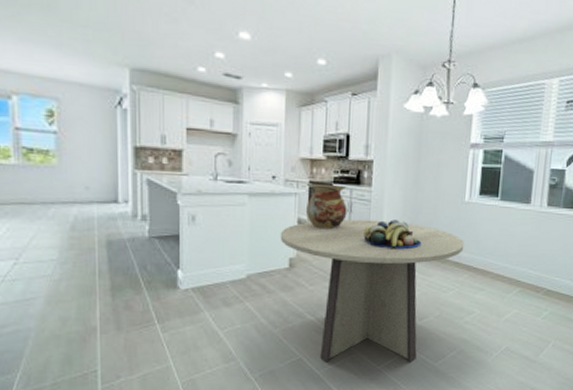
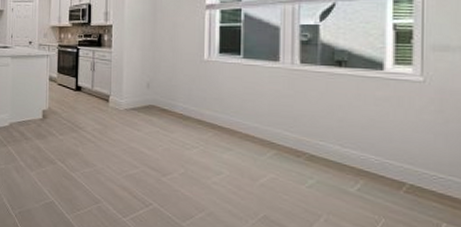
dining table: present [280,219,465,362] -> none [35,77,206,218]
vase: present [306,183,348,230] -> none [56,46,91,86]
fruit bowl: present [363,219,422,250] -> none [106,77,162,106]

